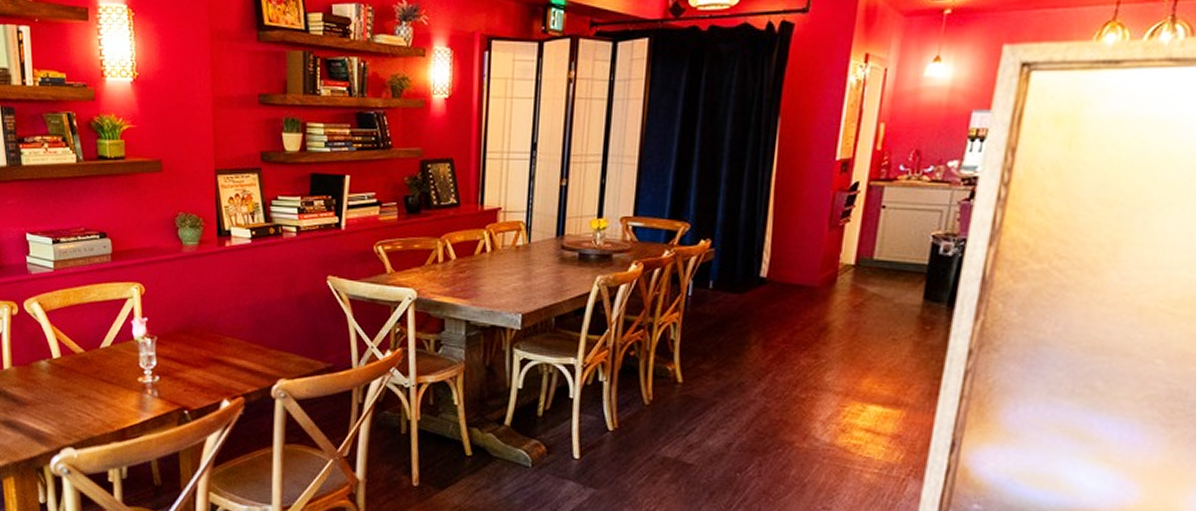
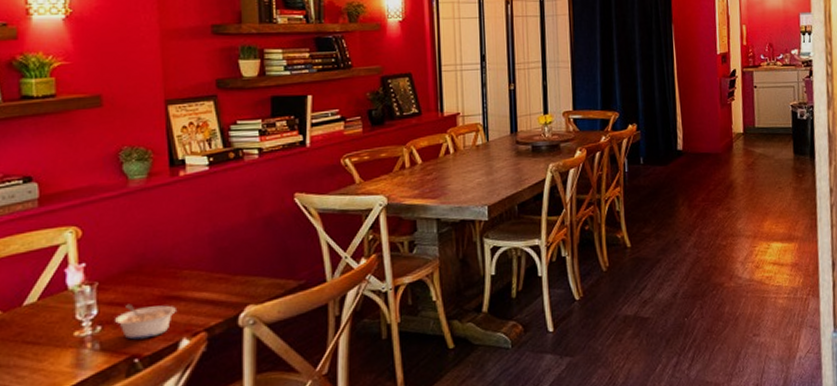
legume: none [169,360,219,394] -> present [114,304,176,340]

